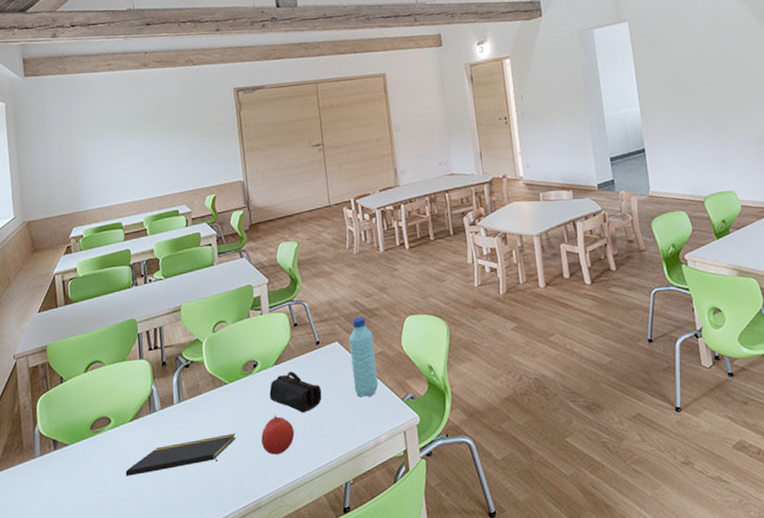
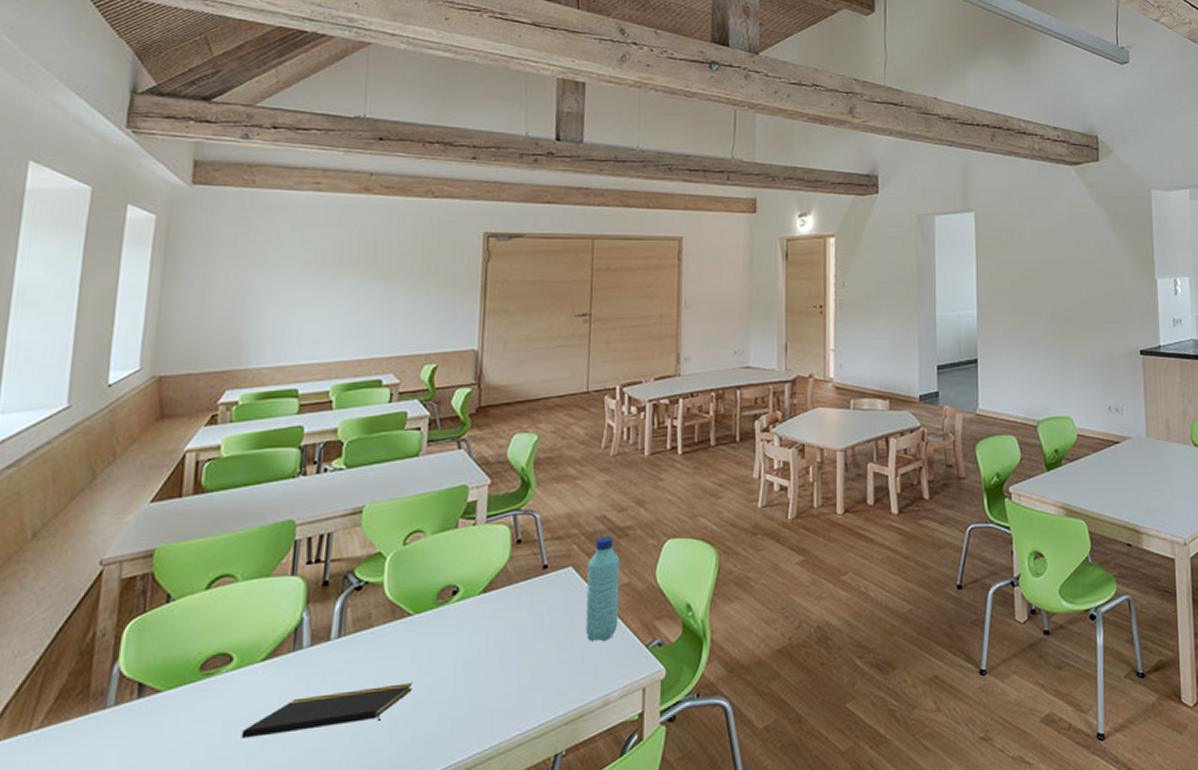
fruit: present [261,415,295,455] -> none [447,660,496,714]
pencil case: present [269,371,322,413] -> none [469,602,541,658]

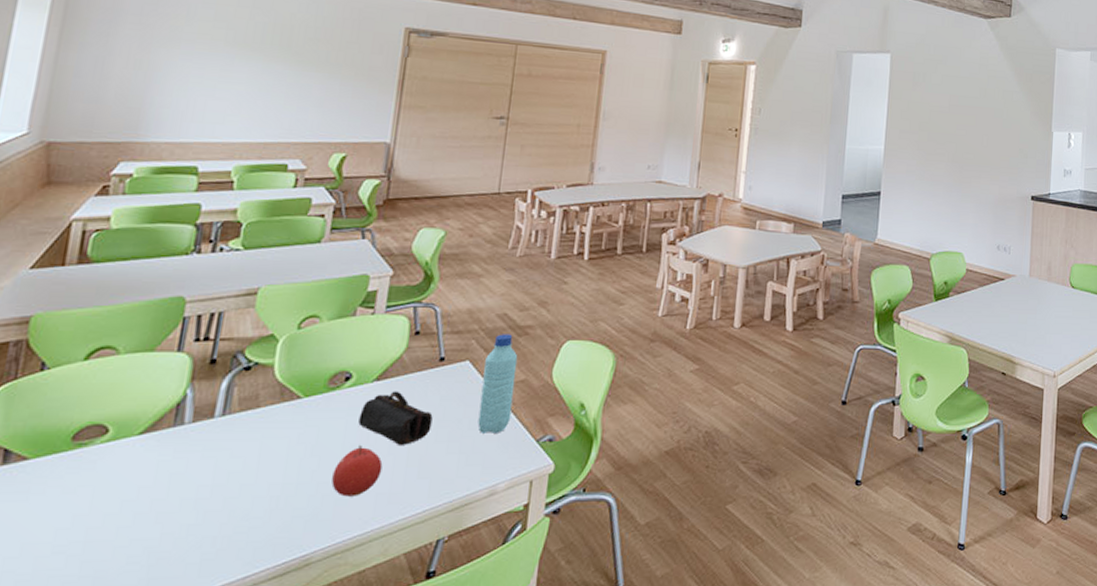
notepad: present [241,683,413,739] -> none [112,464,297,510]
fruit: none [447,660,496,714] -> present [331,446,383,497]
pencil case: none [469,602,541,658] -> present [358,391,433,445]

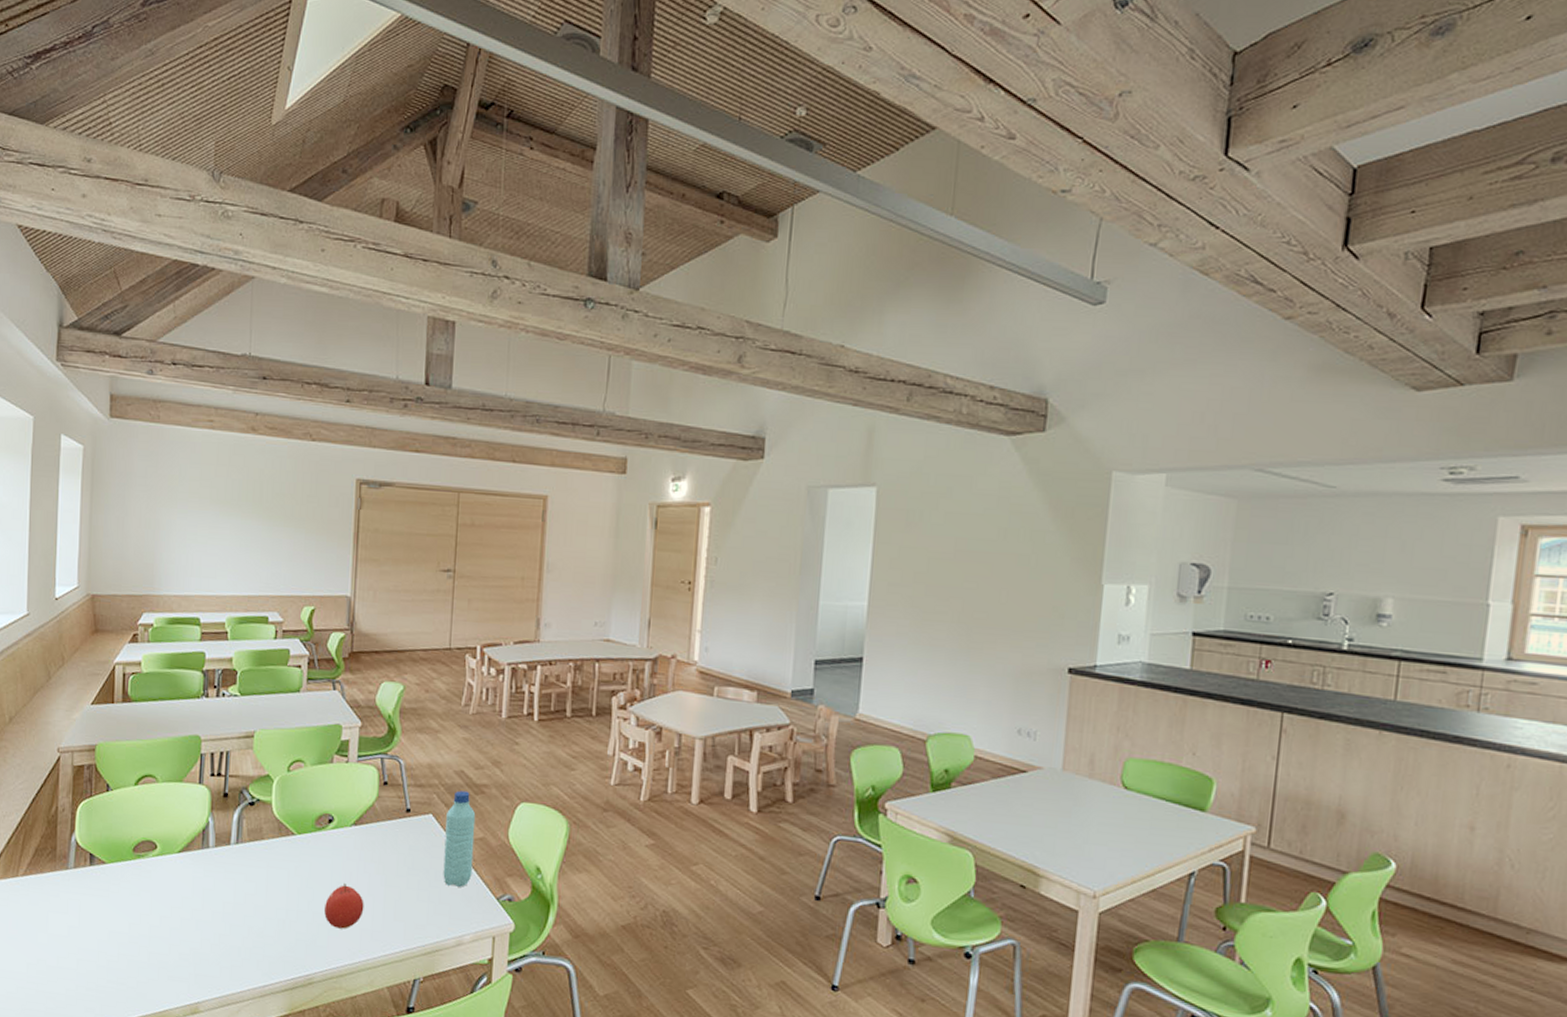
pencil case: present [358,391,433,445] -> none [342,836,404,888]

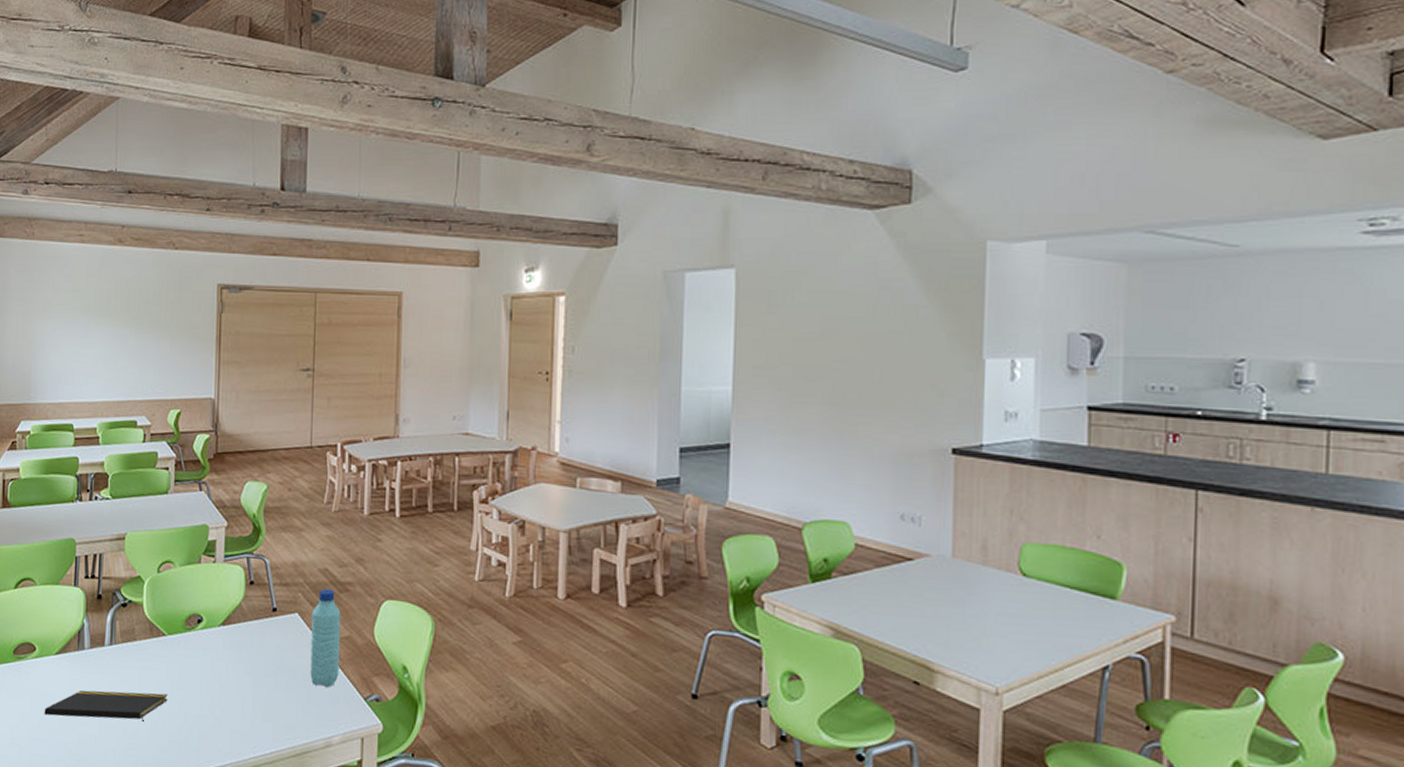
notepad: none [165,888,296,920] -> present [44,690,168,722]
fruit: present [324,883,364,929] -> none [195,684,234,730]

